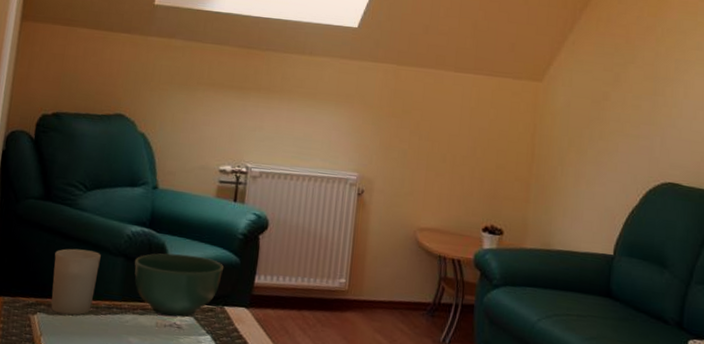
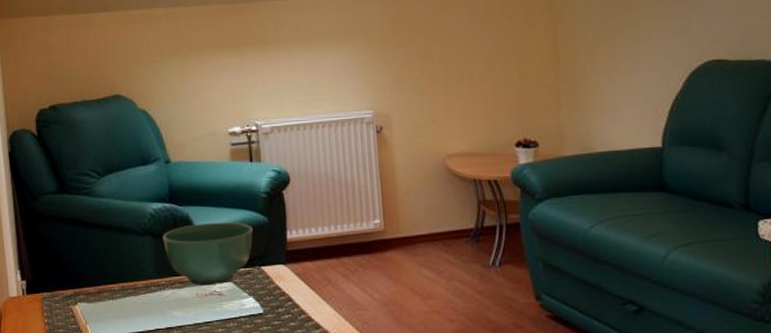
candle holder: present [51,248,101,315] -> none [82,234,130,301]

